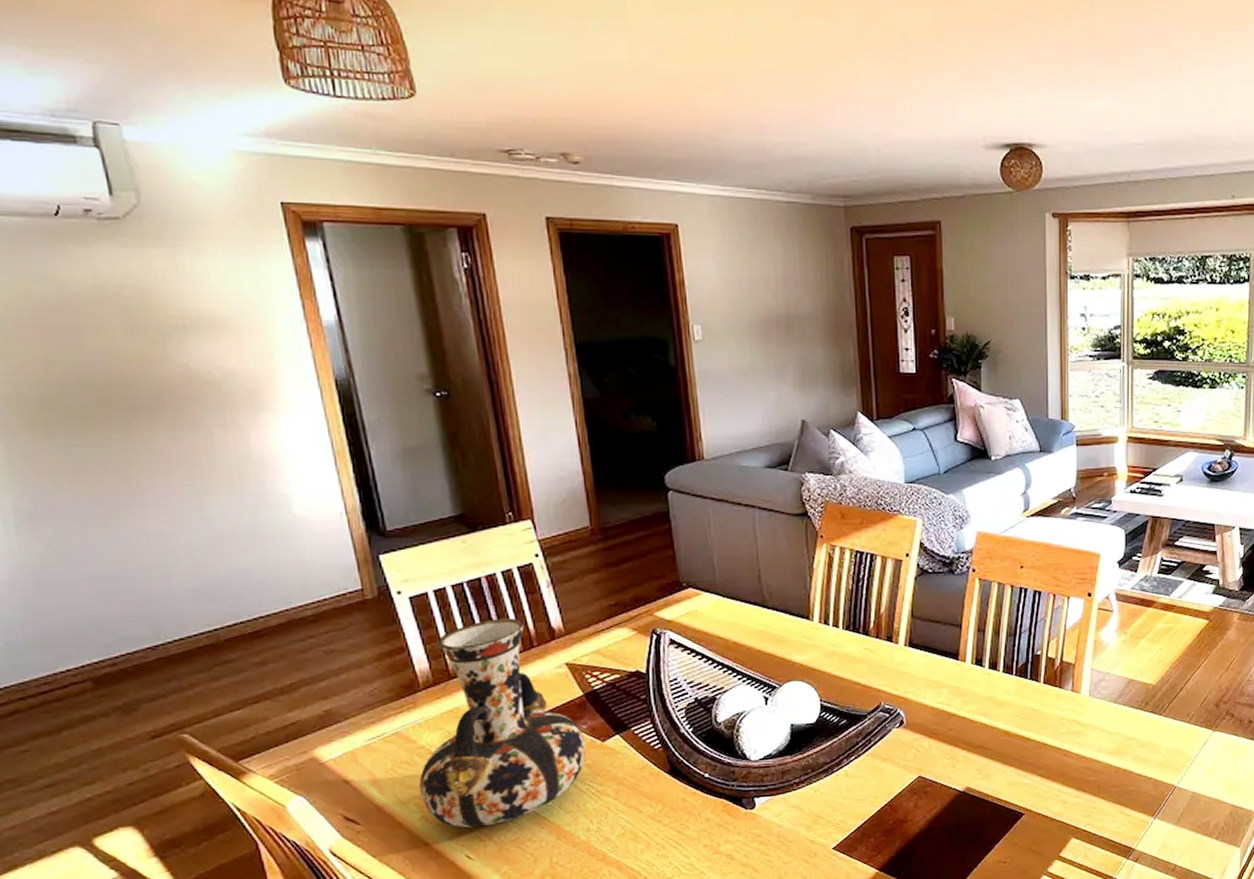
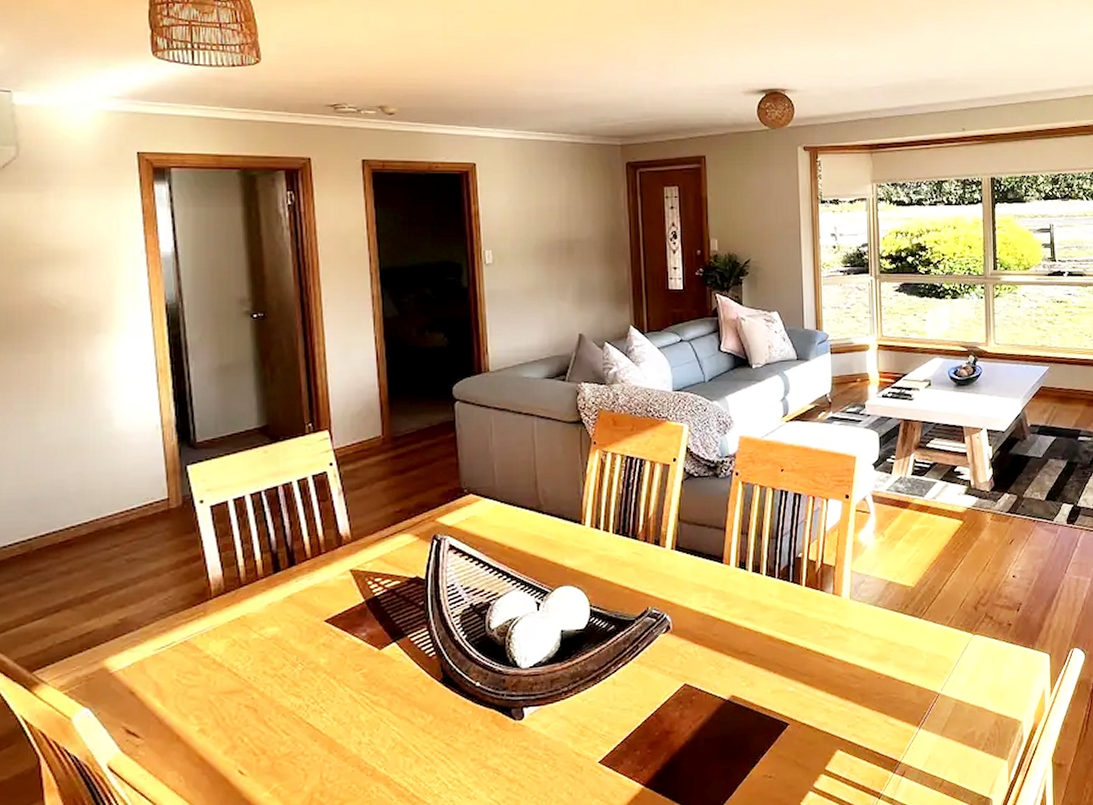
vase: present [419,618,587,828] -> none [201,525,364,741]

